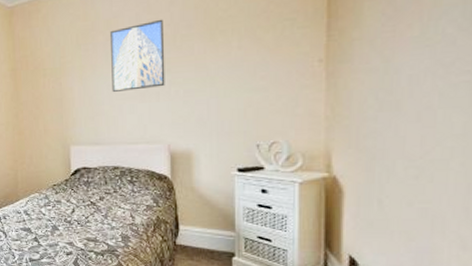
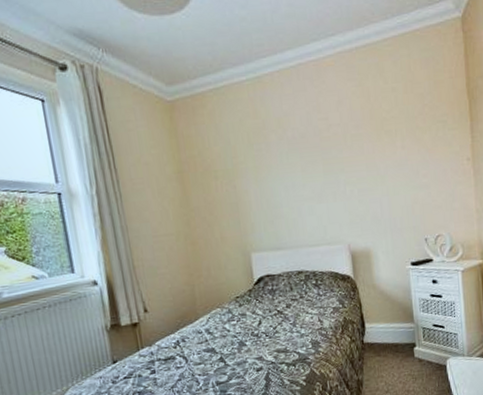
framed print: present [109,19,165,92] -> none [281,118,341,193]

